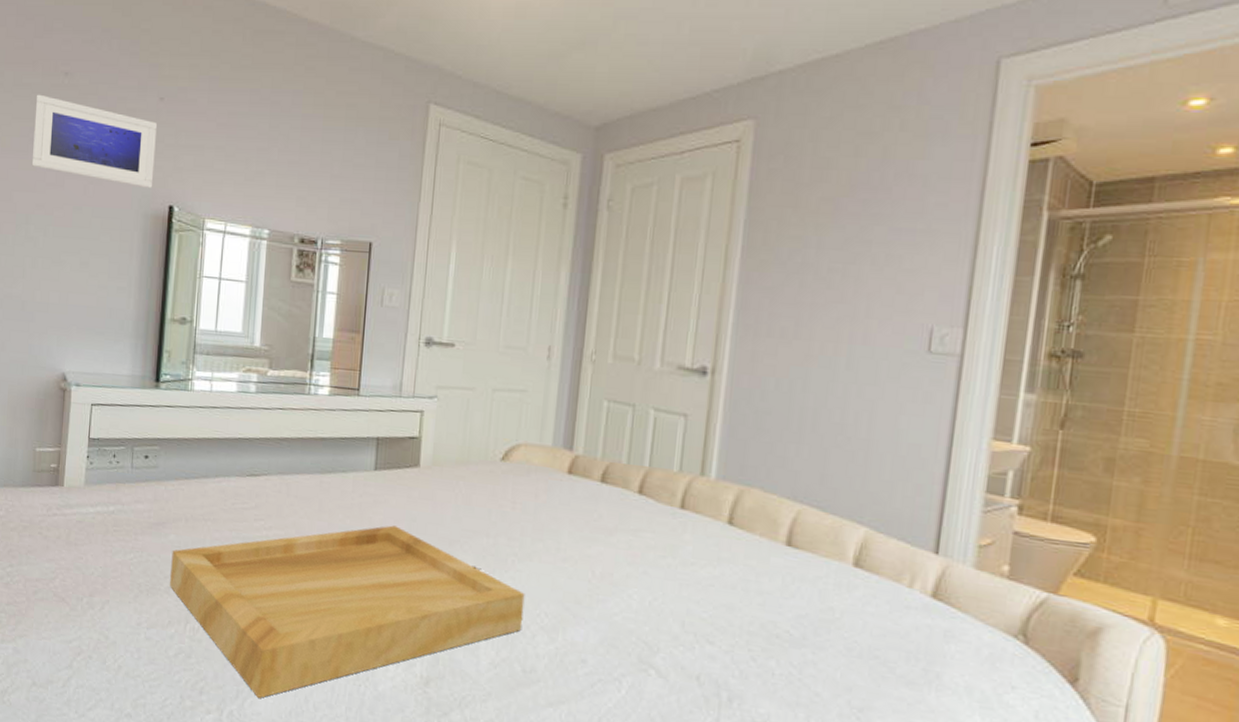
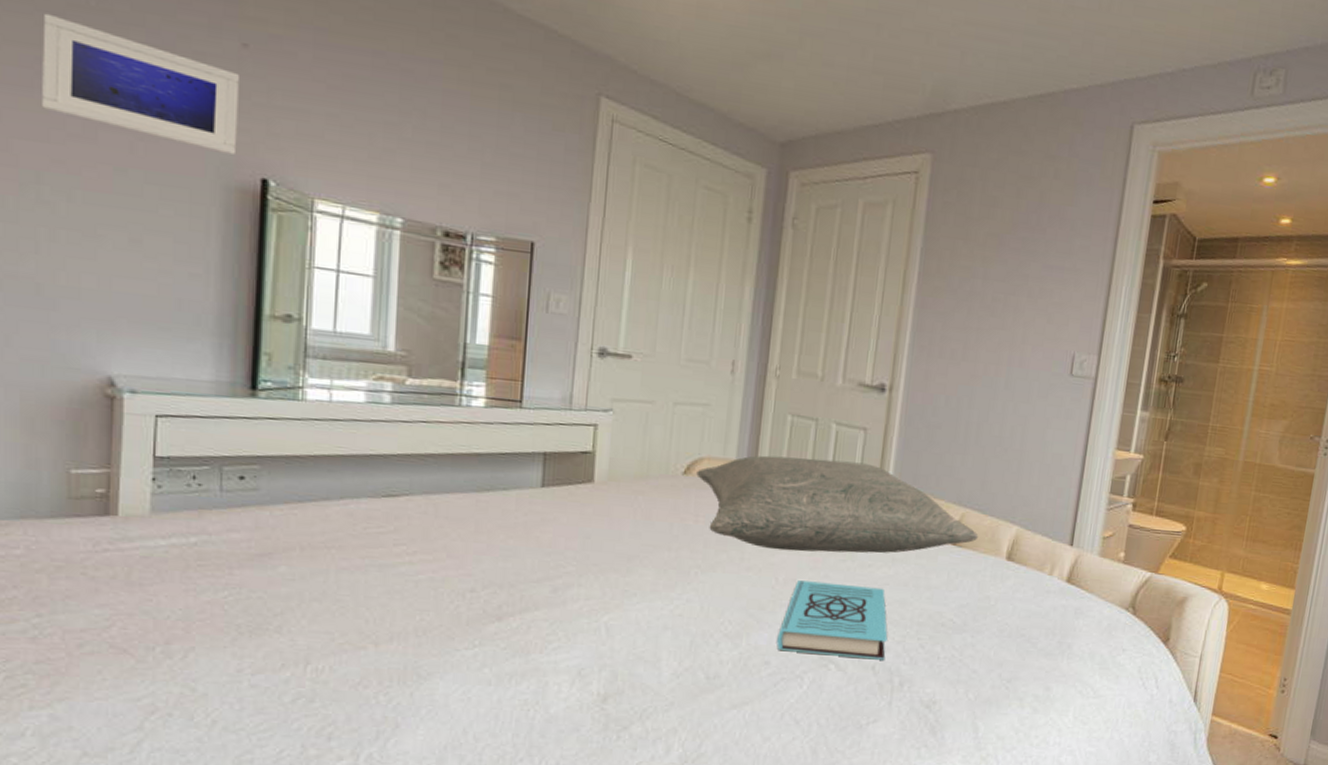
tray: present [170,525,525,698] -> none [282,543,708,736]
pillow: none [514,442,819,552] -> present [696,455,979,554]
book: none [593,575,714,671] -> present [776,580,888,660]

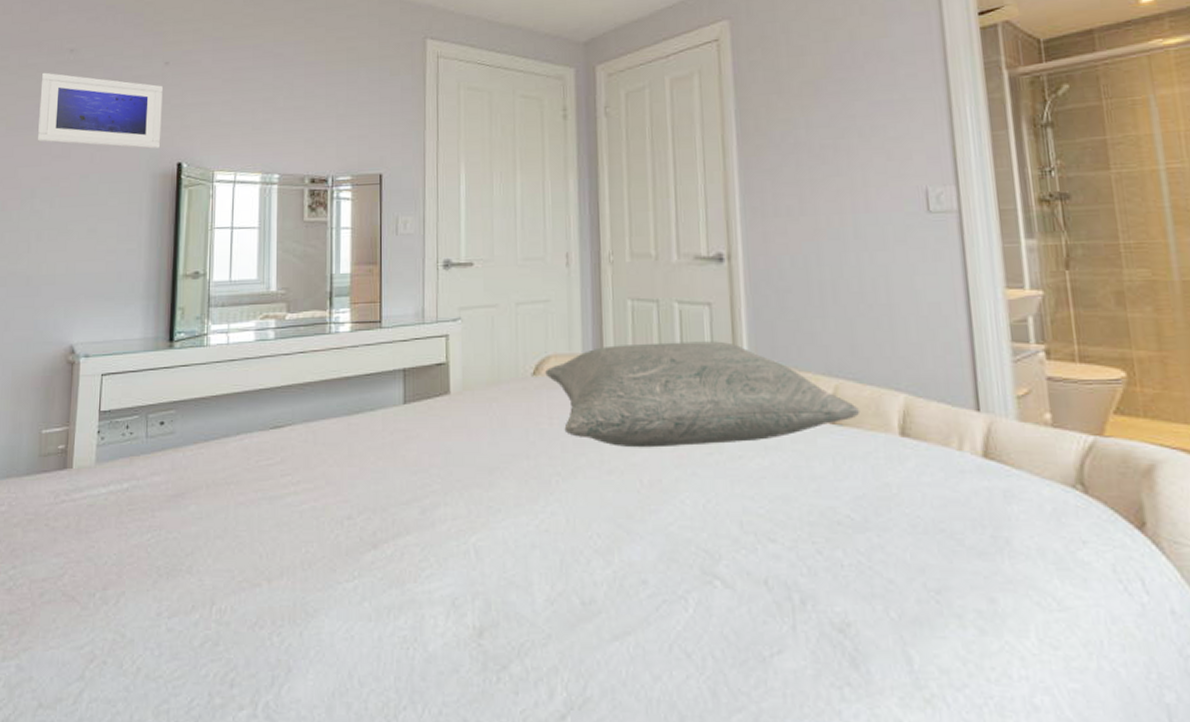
book: present [776,580,888,660] -> none [651,481,778,572]

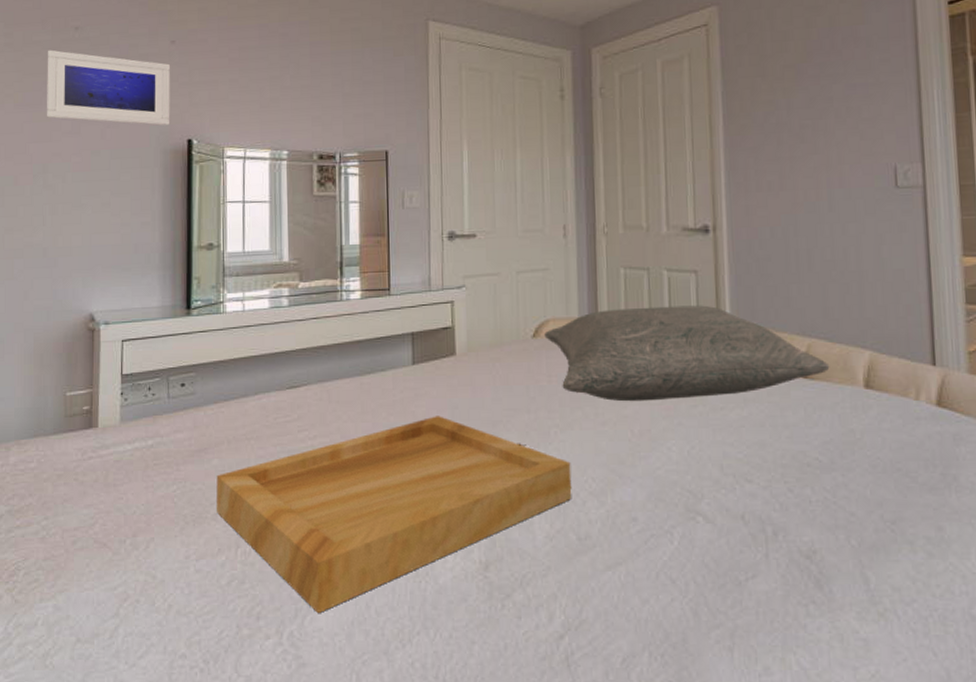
tray: none [192,461,575,681] -> present [216,416,572,613]

